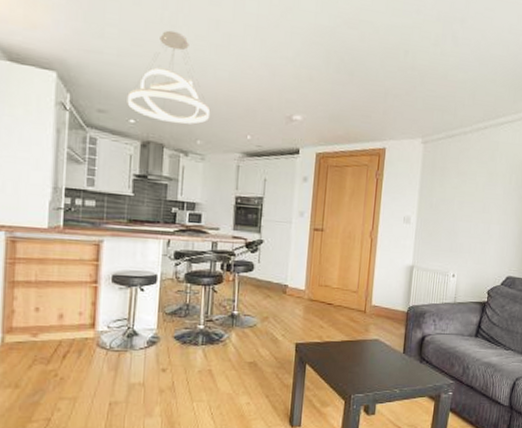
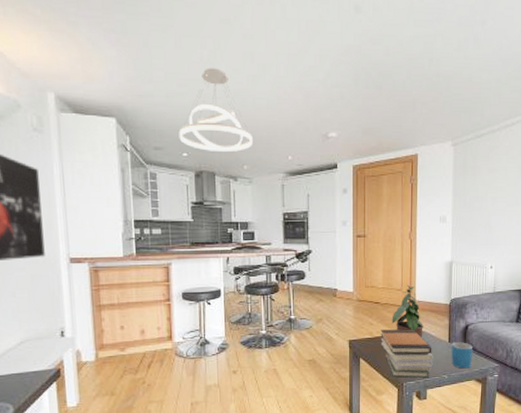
book stack: none [330,333,386,391] -> present [380,329,433,378]
potted plant: none [343,288,378,346] -> present [391,285,423,338]
mug: none [404,354,428,384] -> present [451,342,472,369]

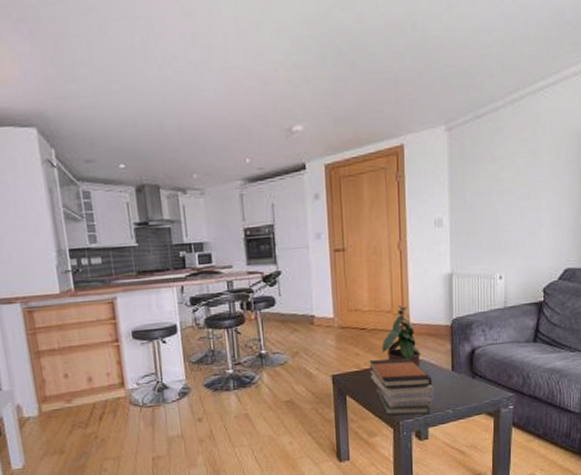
pendant light: present [178,68,254,152] -> none [112,56,203,160]
mug: present [451,342,472,369] -> none [456,369,481,401]

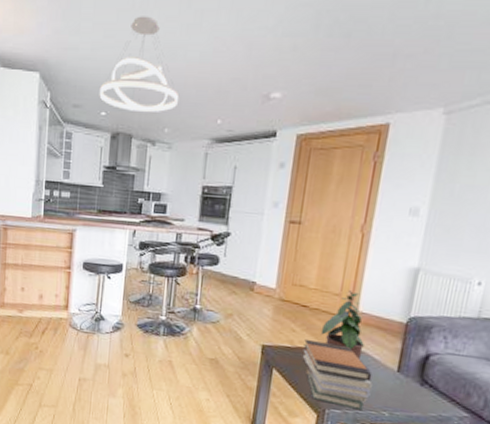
pendant light: none [112,56,203,160] -> present [99,16,180,112]

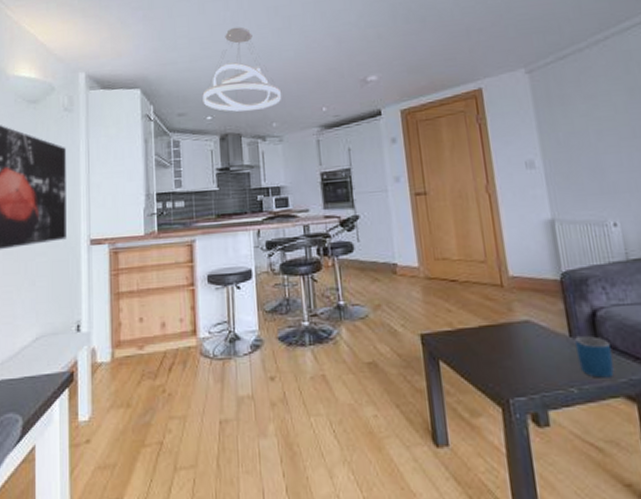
book stack: present [302,338,373,410] -> none [463,317,551,392]
potted plant: present [320,291,364,359] -> none [477,255,528,330]
mug: none [397,373,432,411] -> present [575,336,614,378]

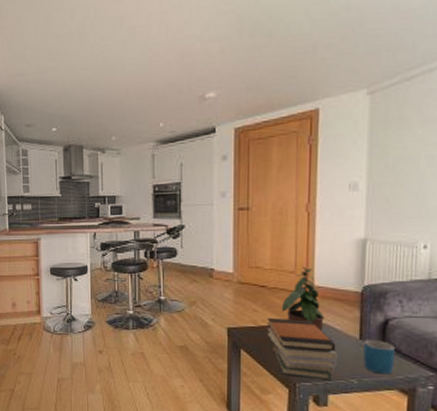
pendant light: present [202,26,282,112] -> none [48,38,122,124]
book stack: none [463,317,551,392] -> present [267,317,337,380]
potted plant: none [477,255,528,330] -> present [281,267,324,331]

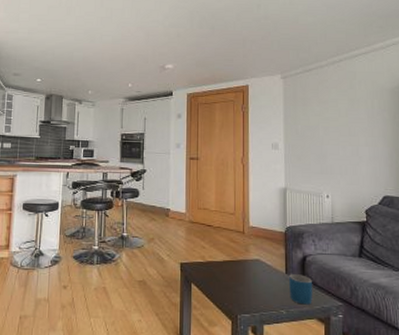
book stack: present [267,317,337,380] -> none [213,253,269,311]
potted plant: present [281,267,324,331] -> none [224,210,258,266]

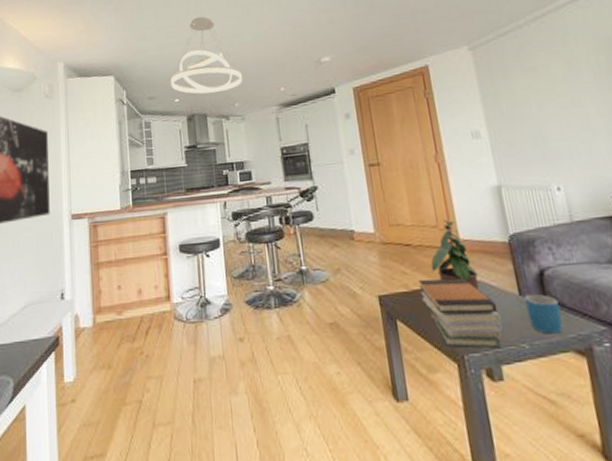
pendant light: none [35,11,99,79] -> present [170,16,243,94]
book stack: none [213,253,269,311] -> present [418,278,503,348]
potted plant: none [224,210,258,266] -> present [430,220,480,290]

